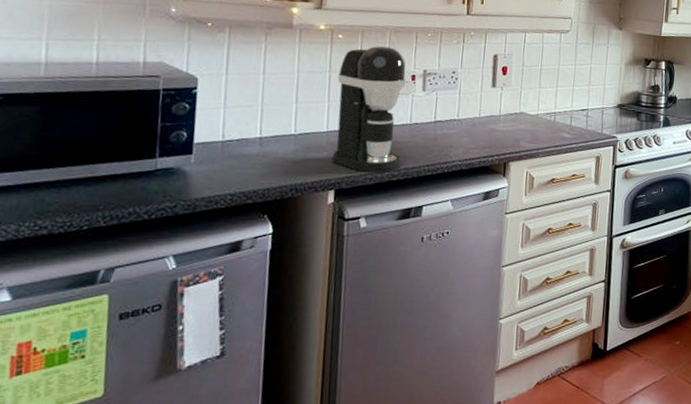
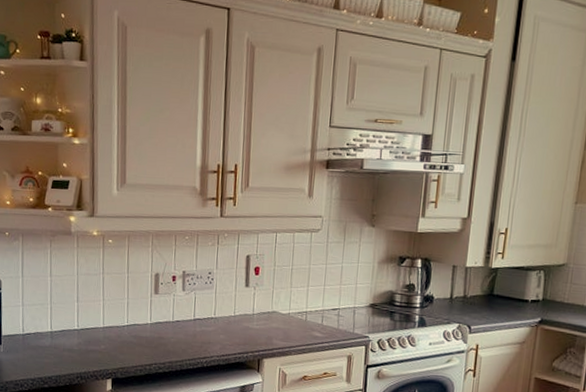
coffee maker: present [331,46,406,172] -> none [108,249,168,365]

